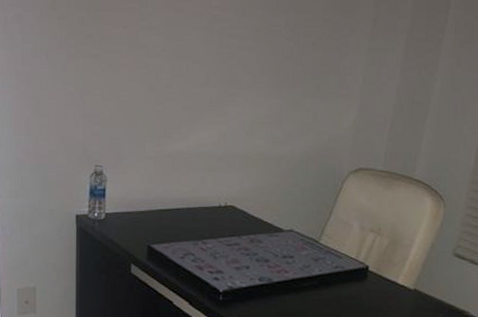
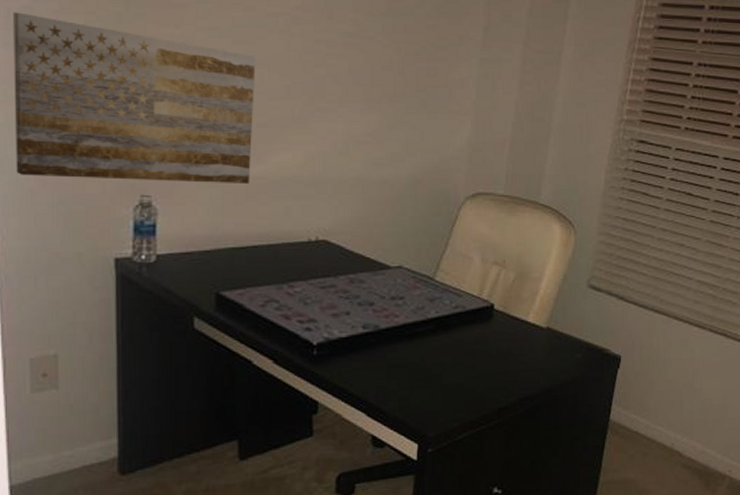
wall art: none [9,19,183,158] -> present [13,12,256,185]

